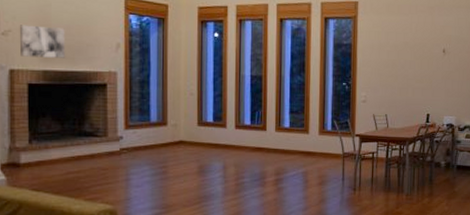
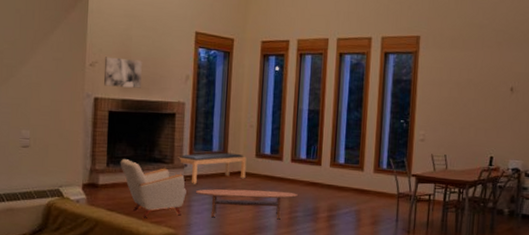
armchair: none [44,135,123,196] -> present [120,159,186,218]
bench: none [110,122,188,157] -> present [175,152,247,184]
coffee table: none [134,158,244,190] -> present [196,189,298,220]

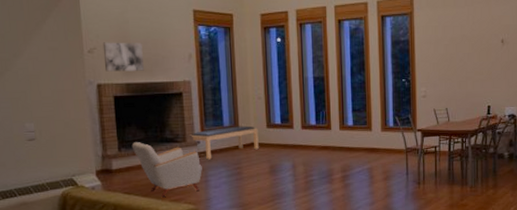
coffee table: present [196,189,298,220] -> none [212,157,311,190]

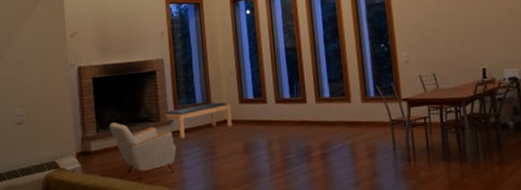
wall art: present [102,42,144,72] -> none [83,24,120,54]

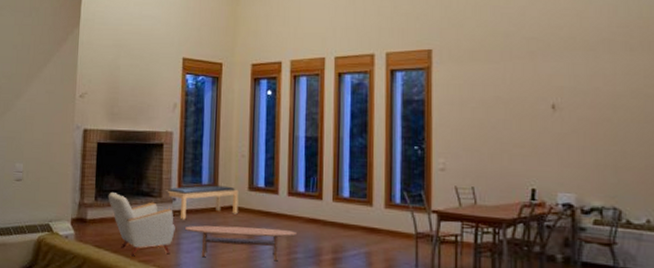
coffee table: none [185,134,287,171] -> present [185,225,297,262]

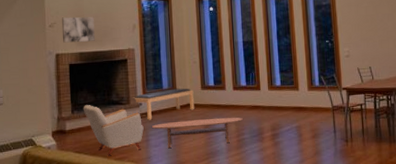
wall art: none [93,87,130,118] -> present [61,17,95,43]

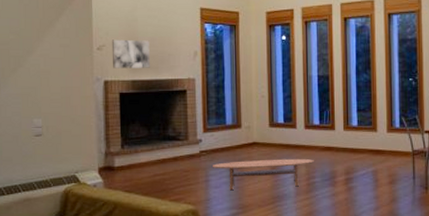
armchair: present [83,105,144,156] -> none [134,140,203,197]
bench: present [132,88,195,120] -> none [191,124,261,159]

